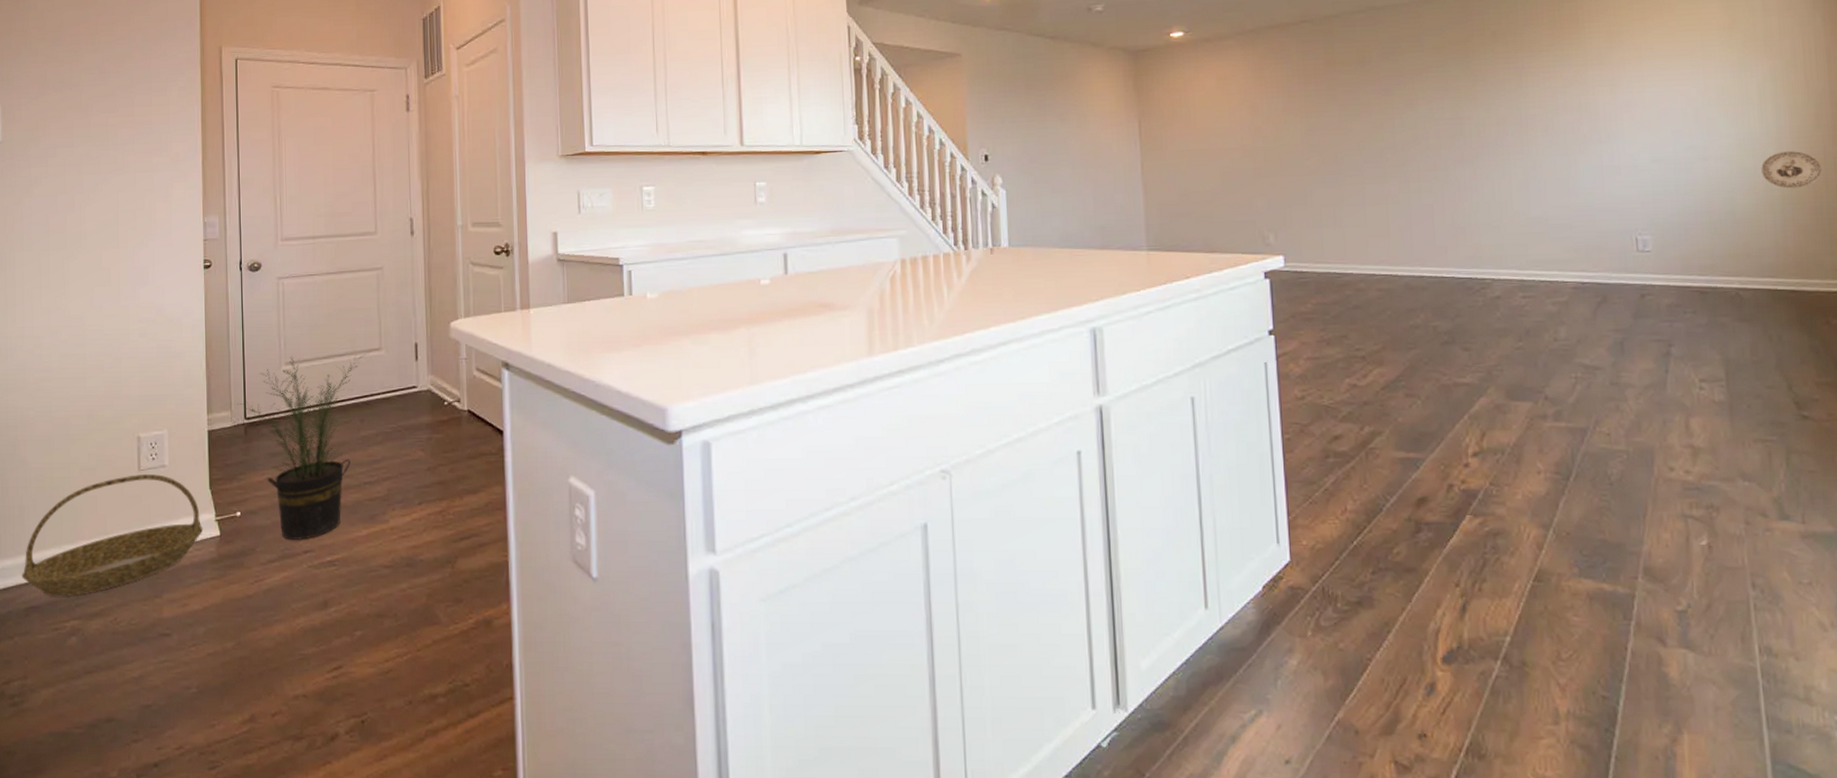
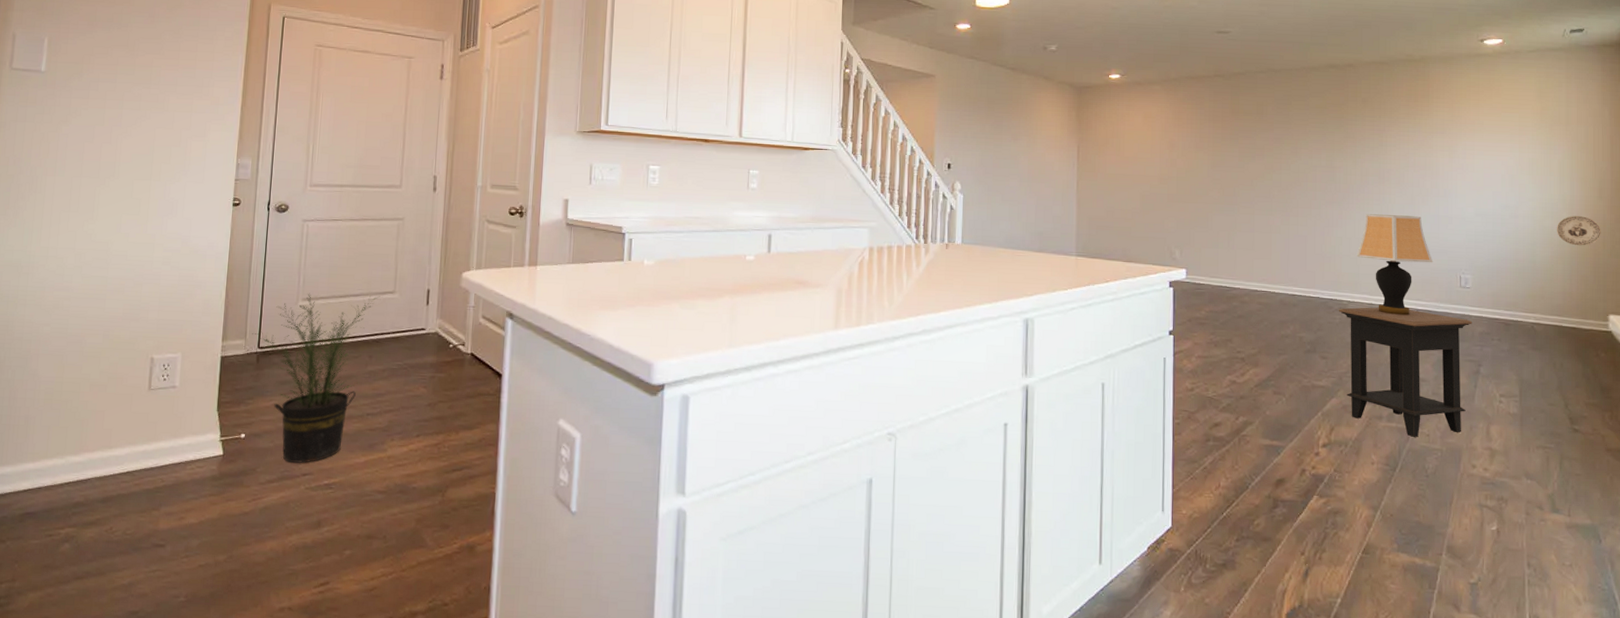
basket: present [22,474,204,597] -> none [20,393,207,505]
side table: none [1480,284,1657,438] -> present [1338,307,1473,437]
table lamp: none [1498,169,1600,291] -> present [1356,214,1433,316]

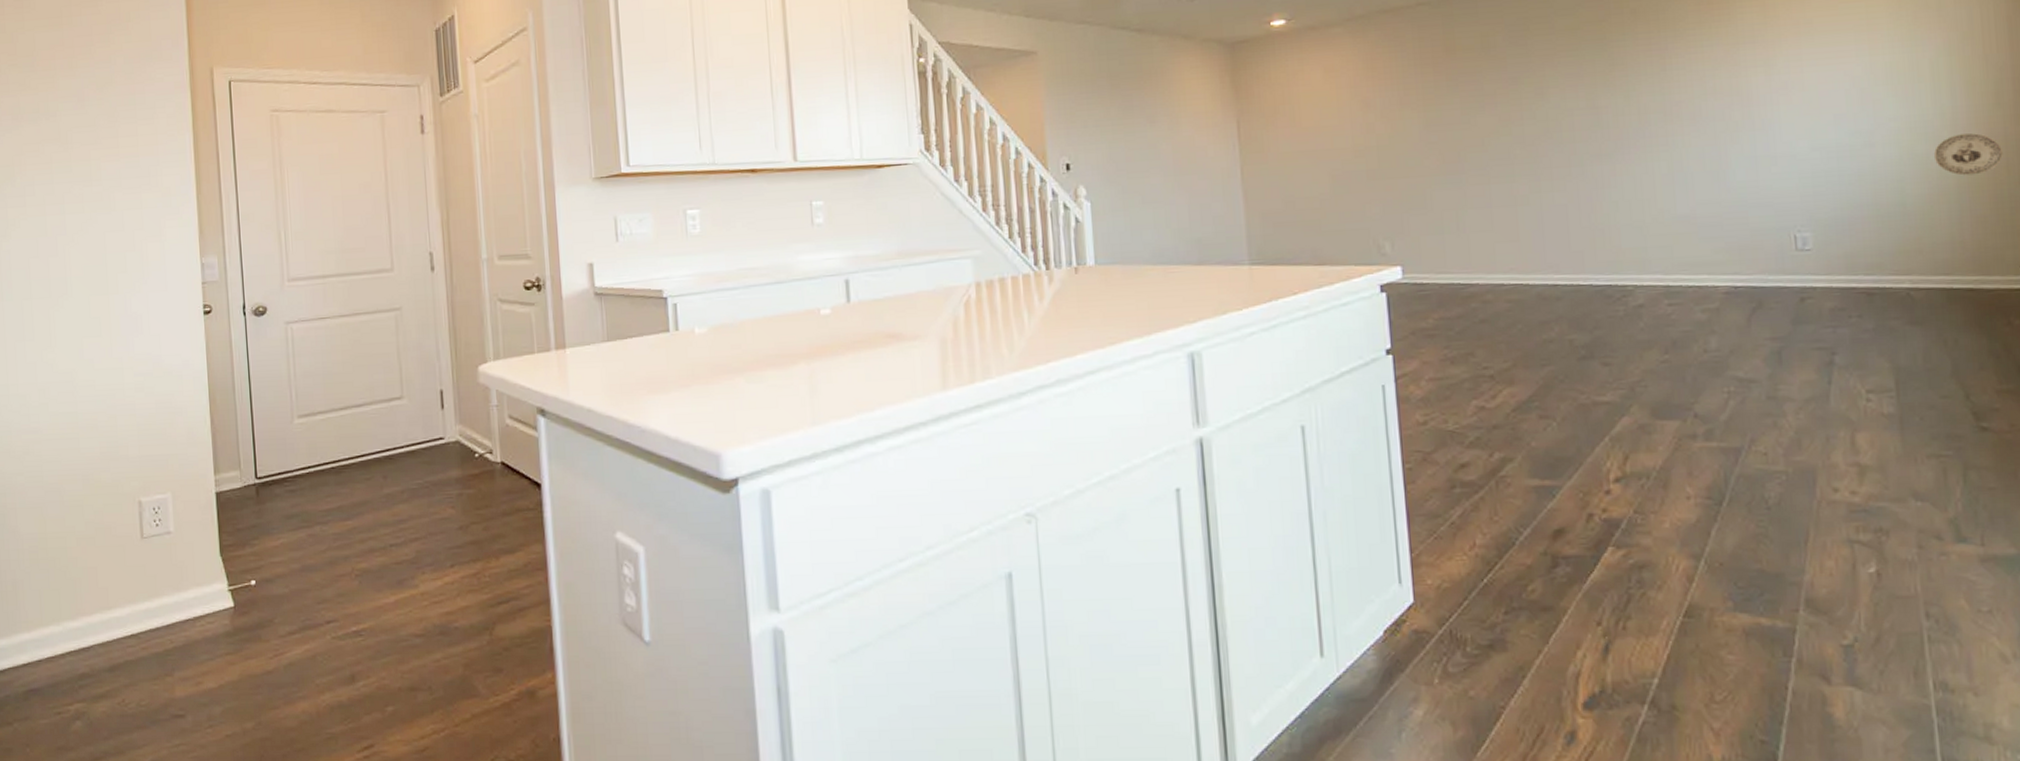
potted plant: present [252,293,381,463] -> none [246,403,387,609]
side table: present [1338,307,1473,437] -> none [1621,288,1819,458]
table lamp: present [1356,214,1433,316] -> none [1641,160,1754,298]

